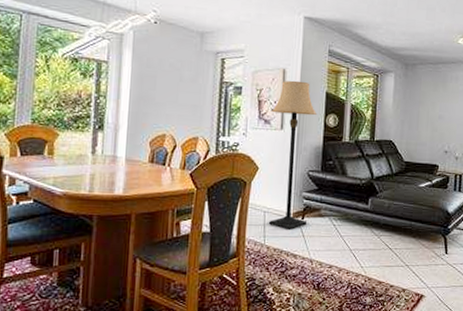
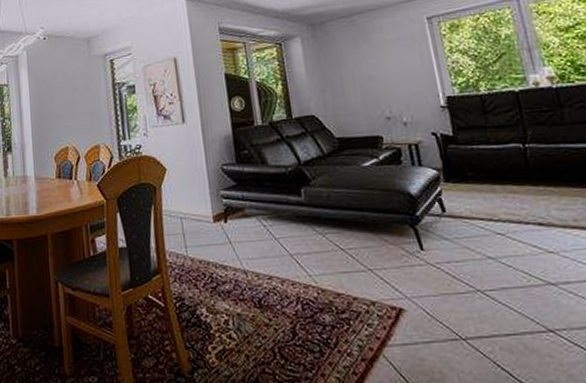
lamp: present [268,80,318,230] -> none [169,66,232,236]

